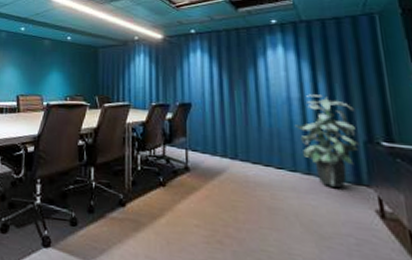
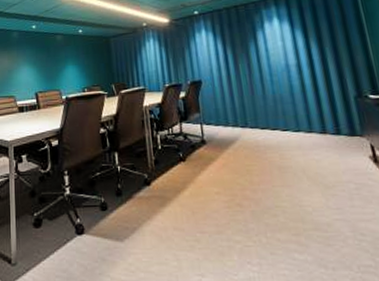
indoor plant: present [294,94,361,189] -> none [294,59,352,142]

